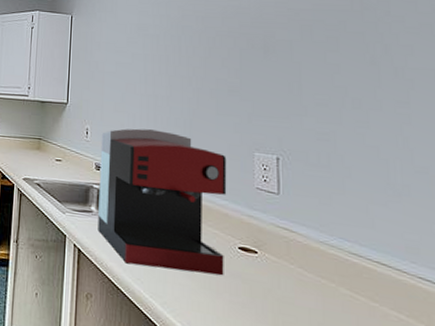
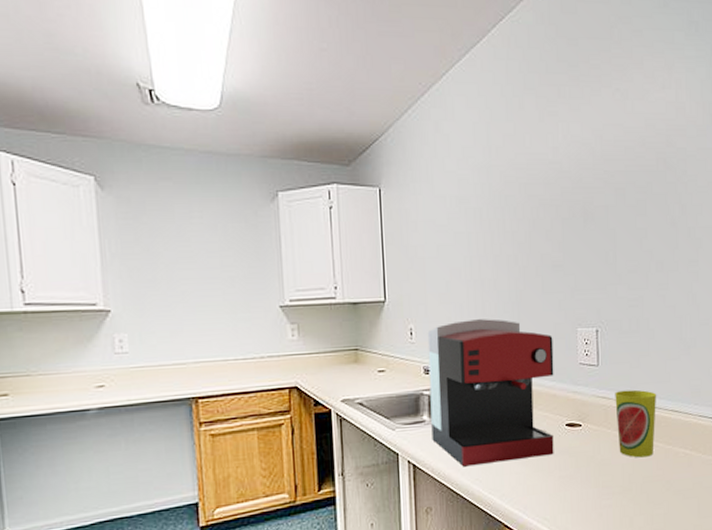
cup: none [299,225,356,309] -> present [615,389,657,458]

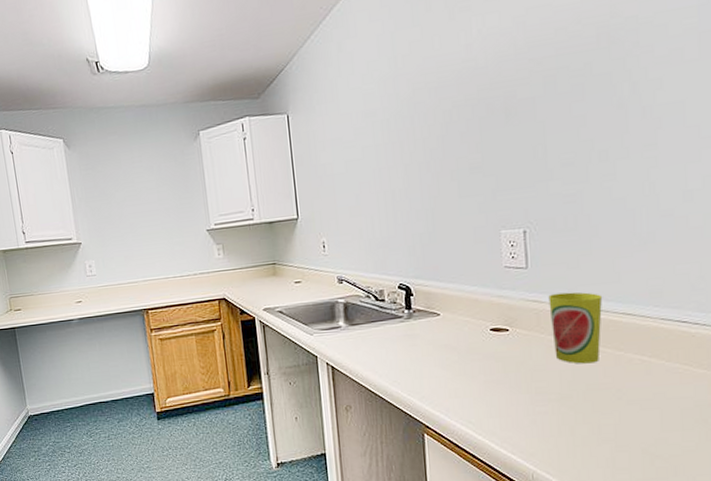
coffee maker: present [427,319,554,467] -> none [339,227,478,370]

